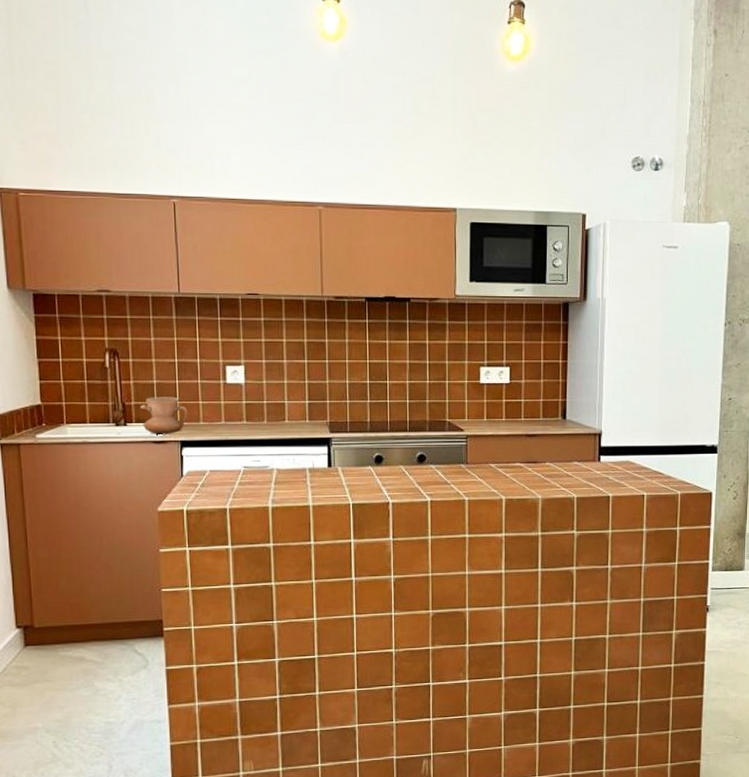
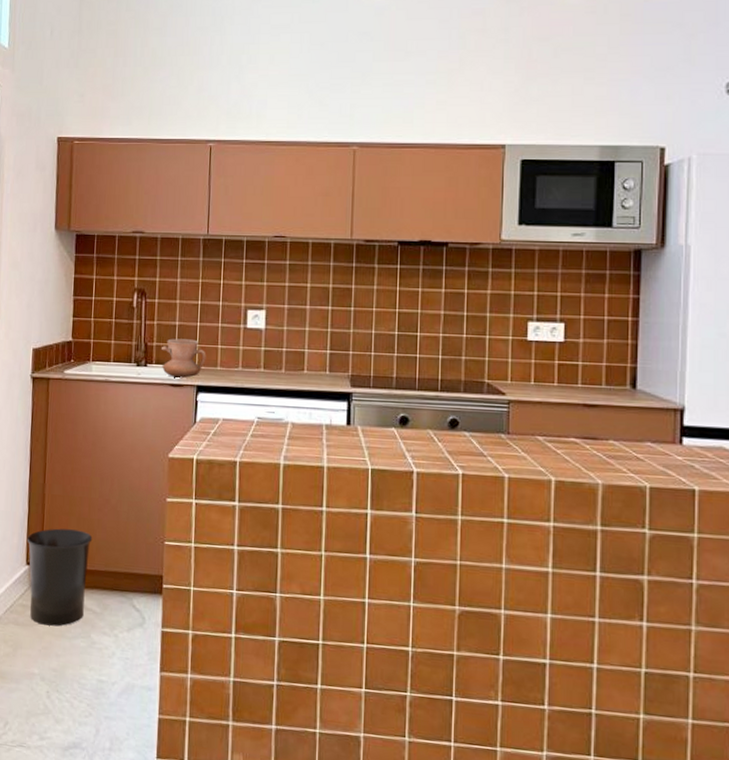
waste bin: none [13,589,86,682] -> present [26,528,93,626]

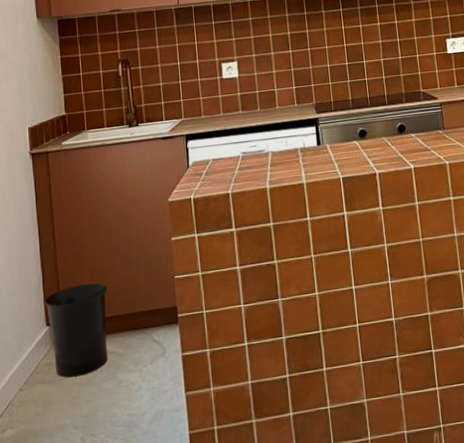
ceramic jug: present [162,338,206,378] -> none [150,96,191,131]

